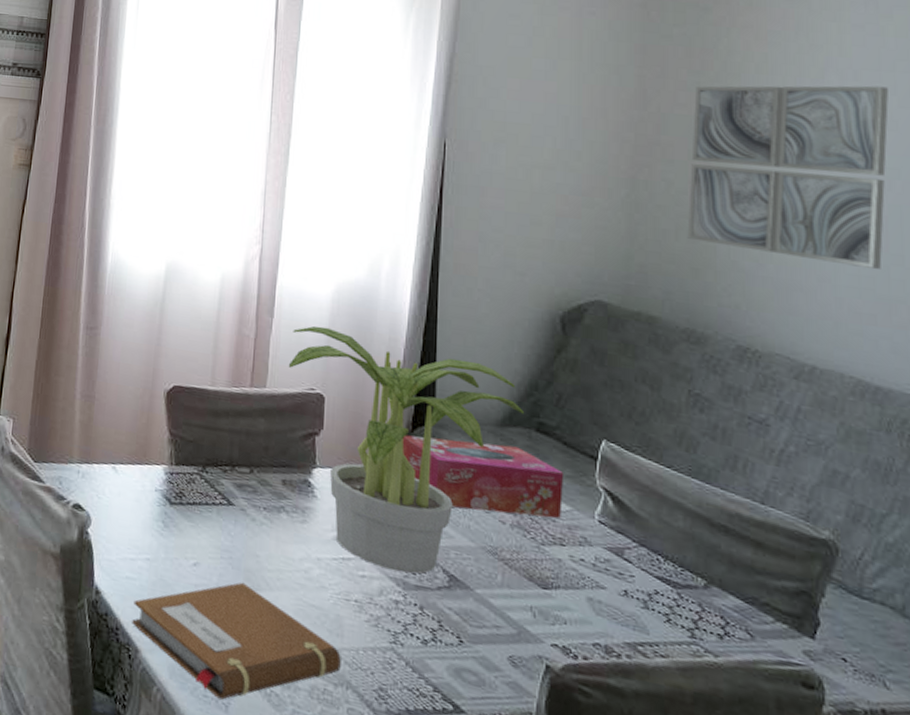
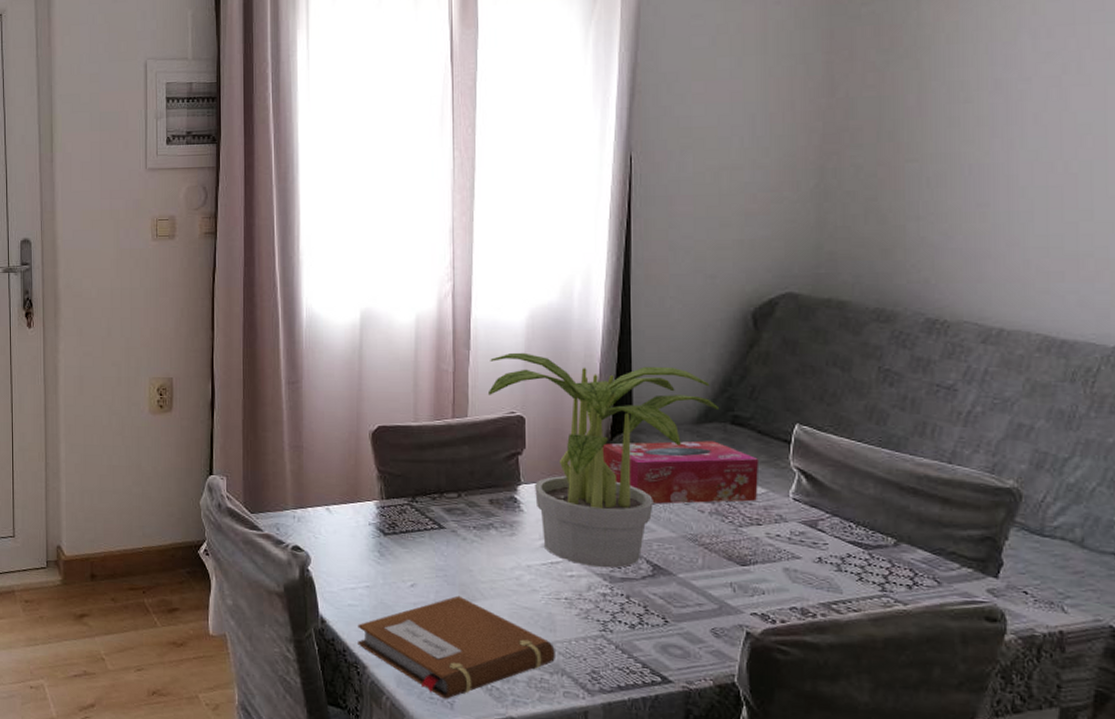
wall art: present [687,85,889,269] -> none [876,40,1082,227]

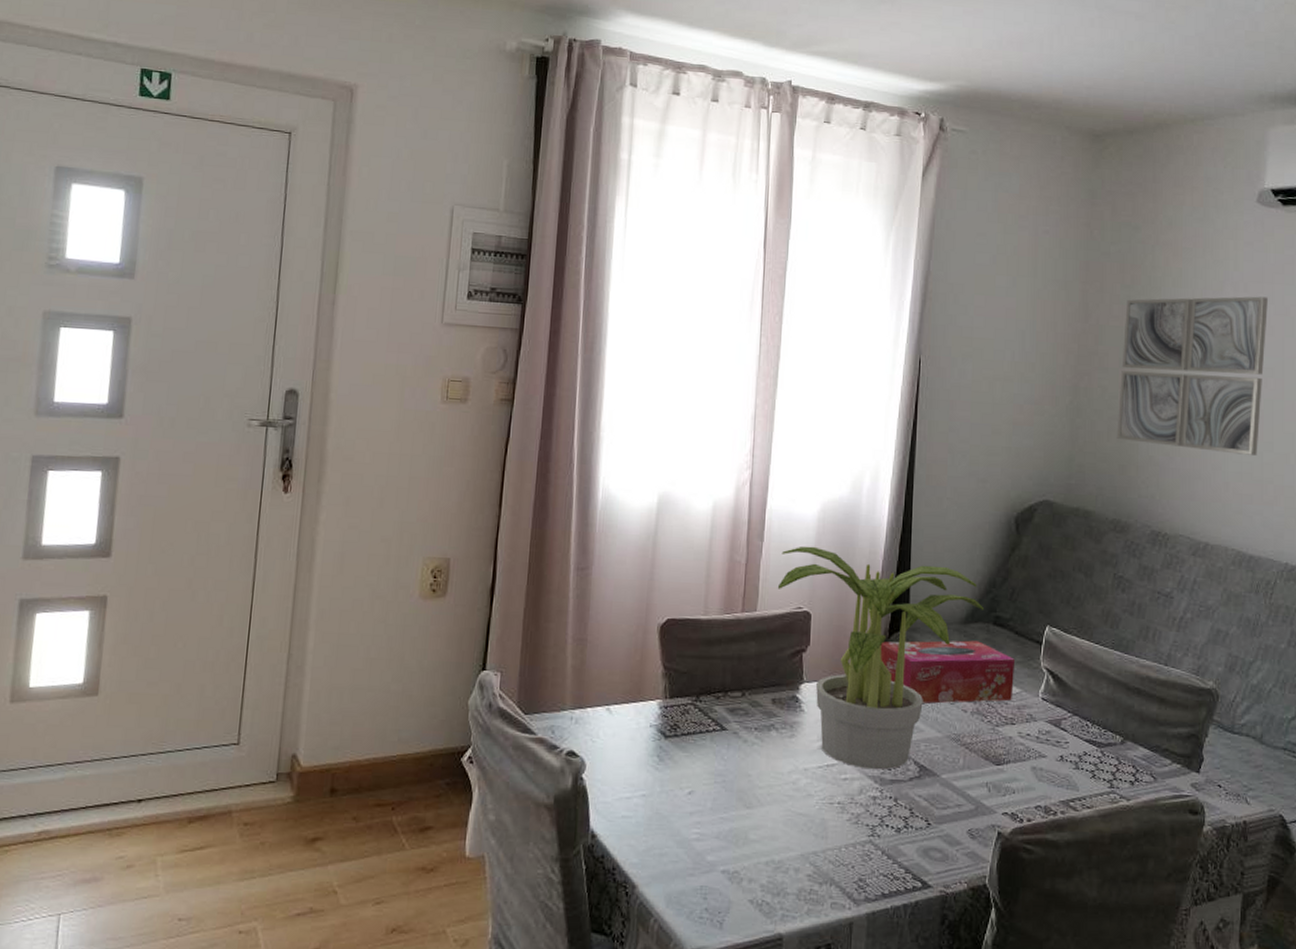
notebook: present [357,595,555,699] -> none [629,803,826,918]
wall art: none [876,40,1082,227] -> present [1116,296,1268,455]

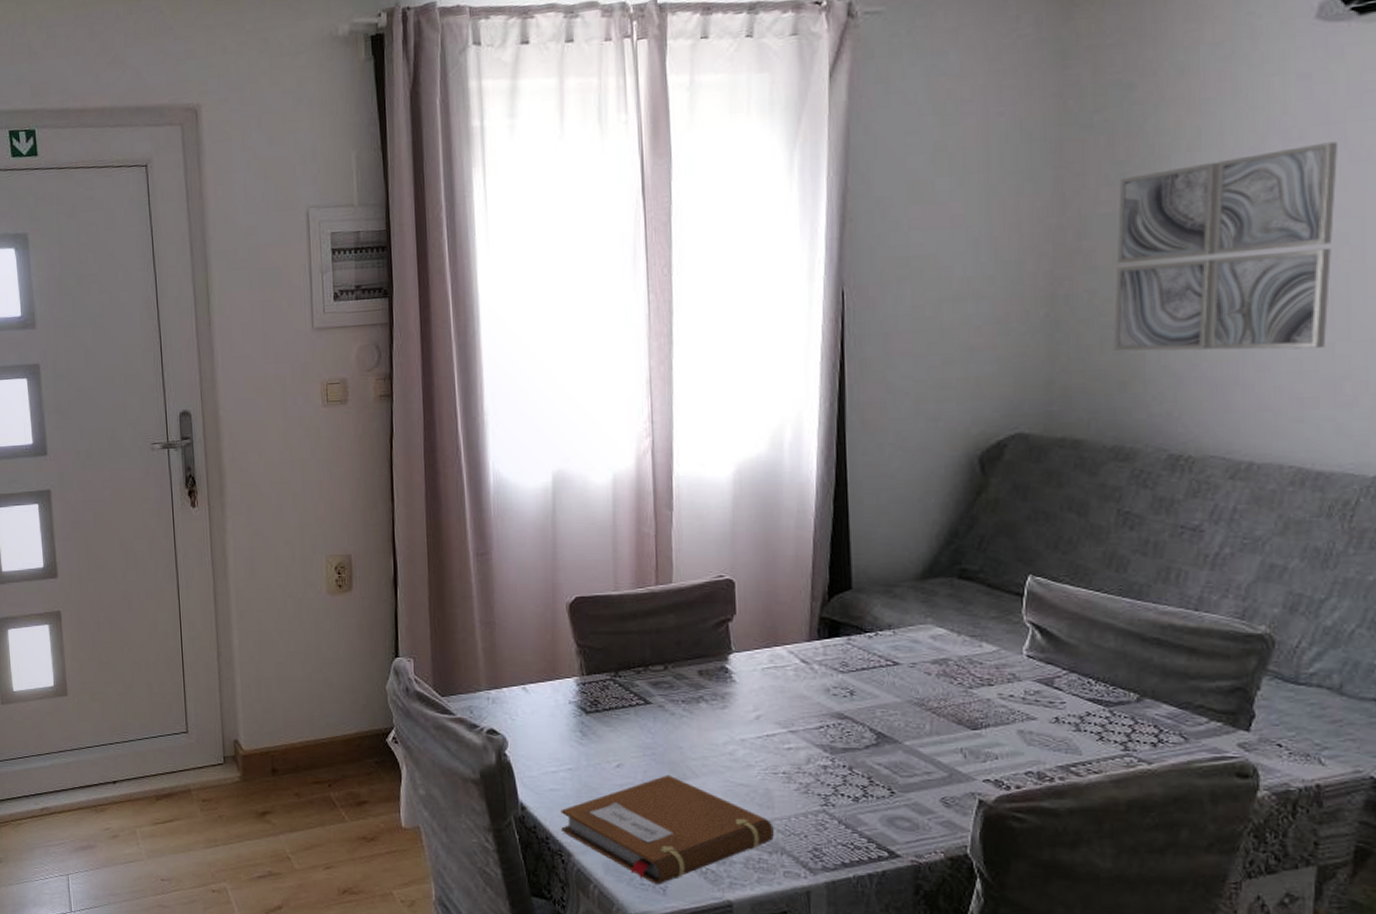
notebook: none [629,803,826,918] -> present [560,774,774,885]
potted plant: present [777,546,983,770] -> none [693,511,944,739]
tissue box: present [880,640,1016,704] -> none [819,597,990,667]

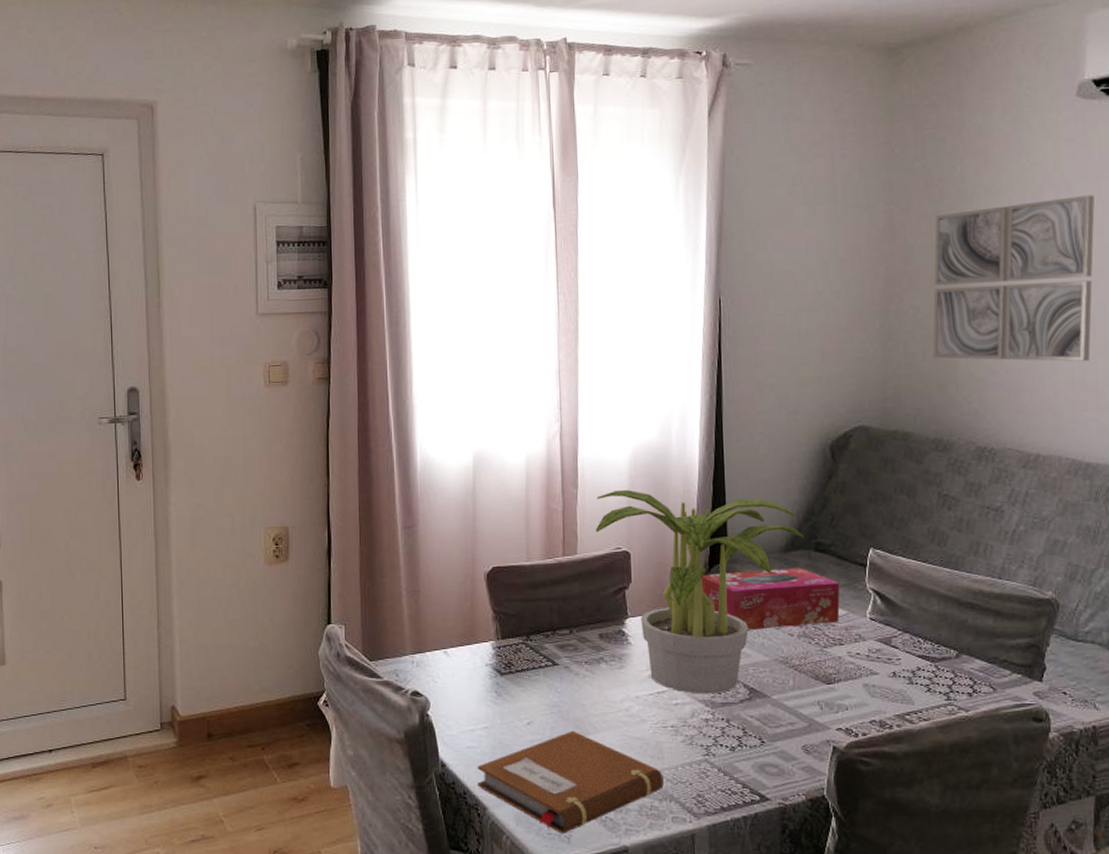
potted plant: none [693,511,944,739] -> present [595,489,803,694]
tissue box: none [819,597,990,667] -> present [701,567,840,630]

